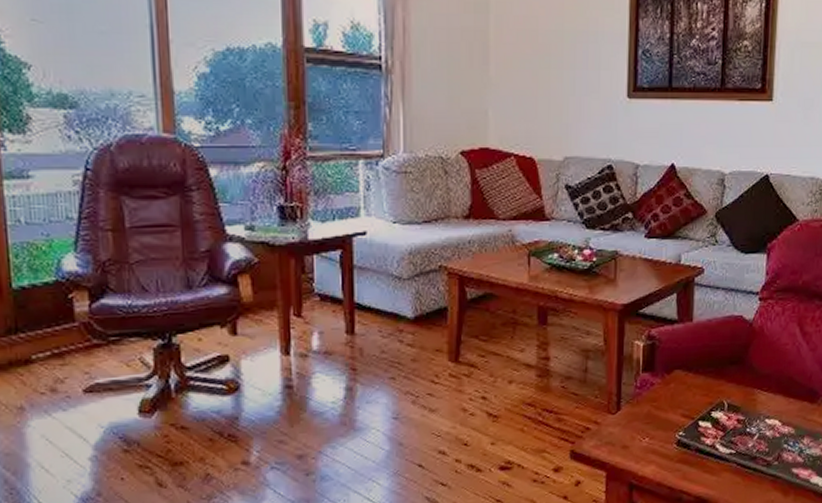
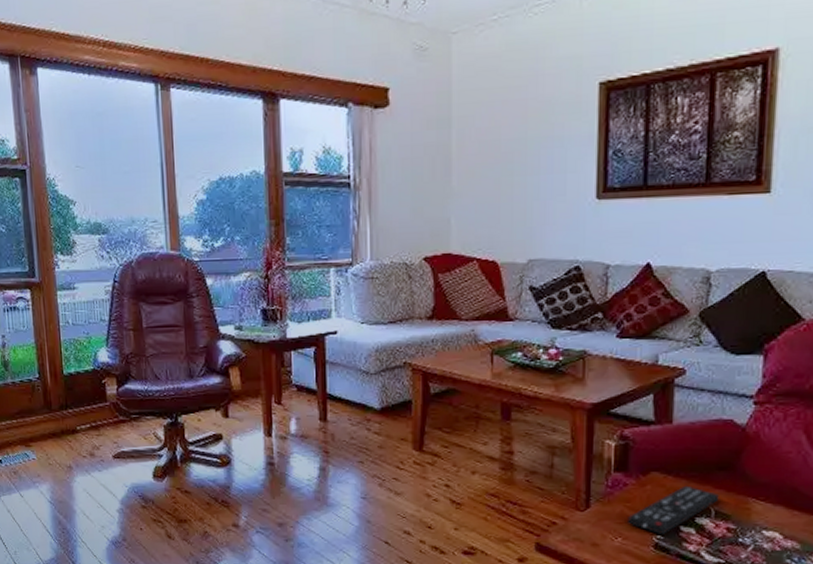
remote control: none [653,381,731,432] -> present [626,485,719,536]

